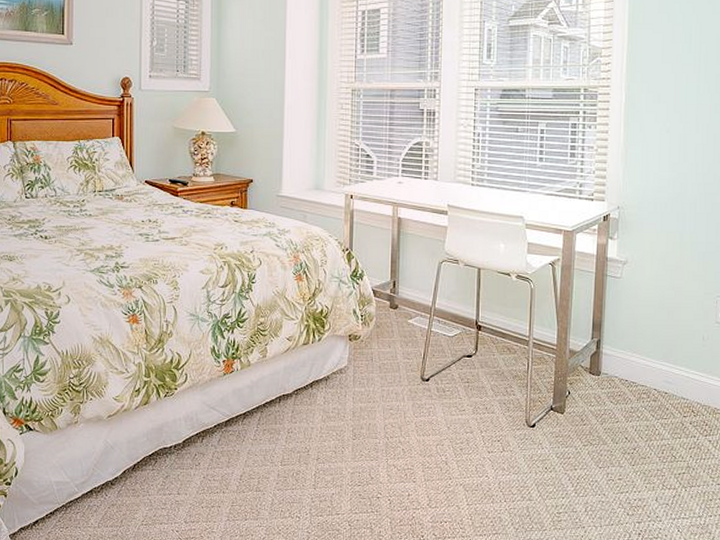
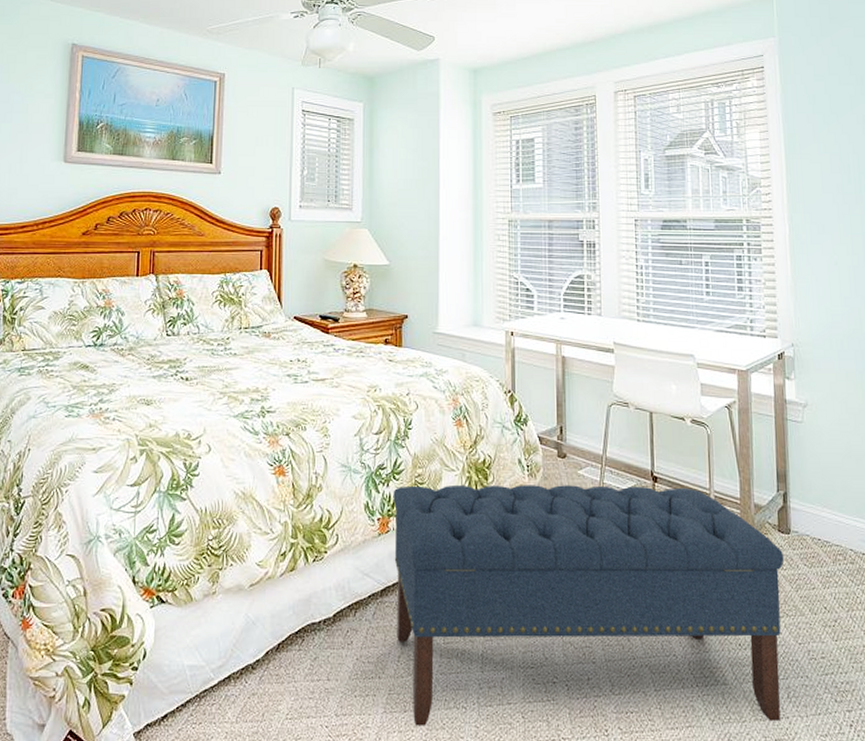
bench: none [237,331,593,532] -> present [393,484,784,726]

